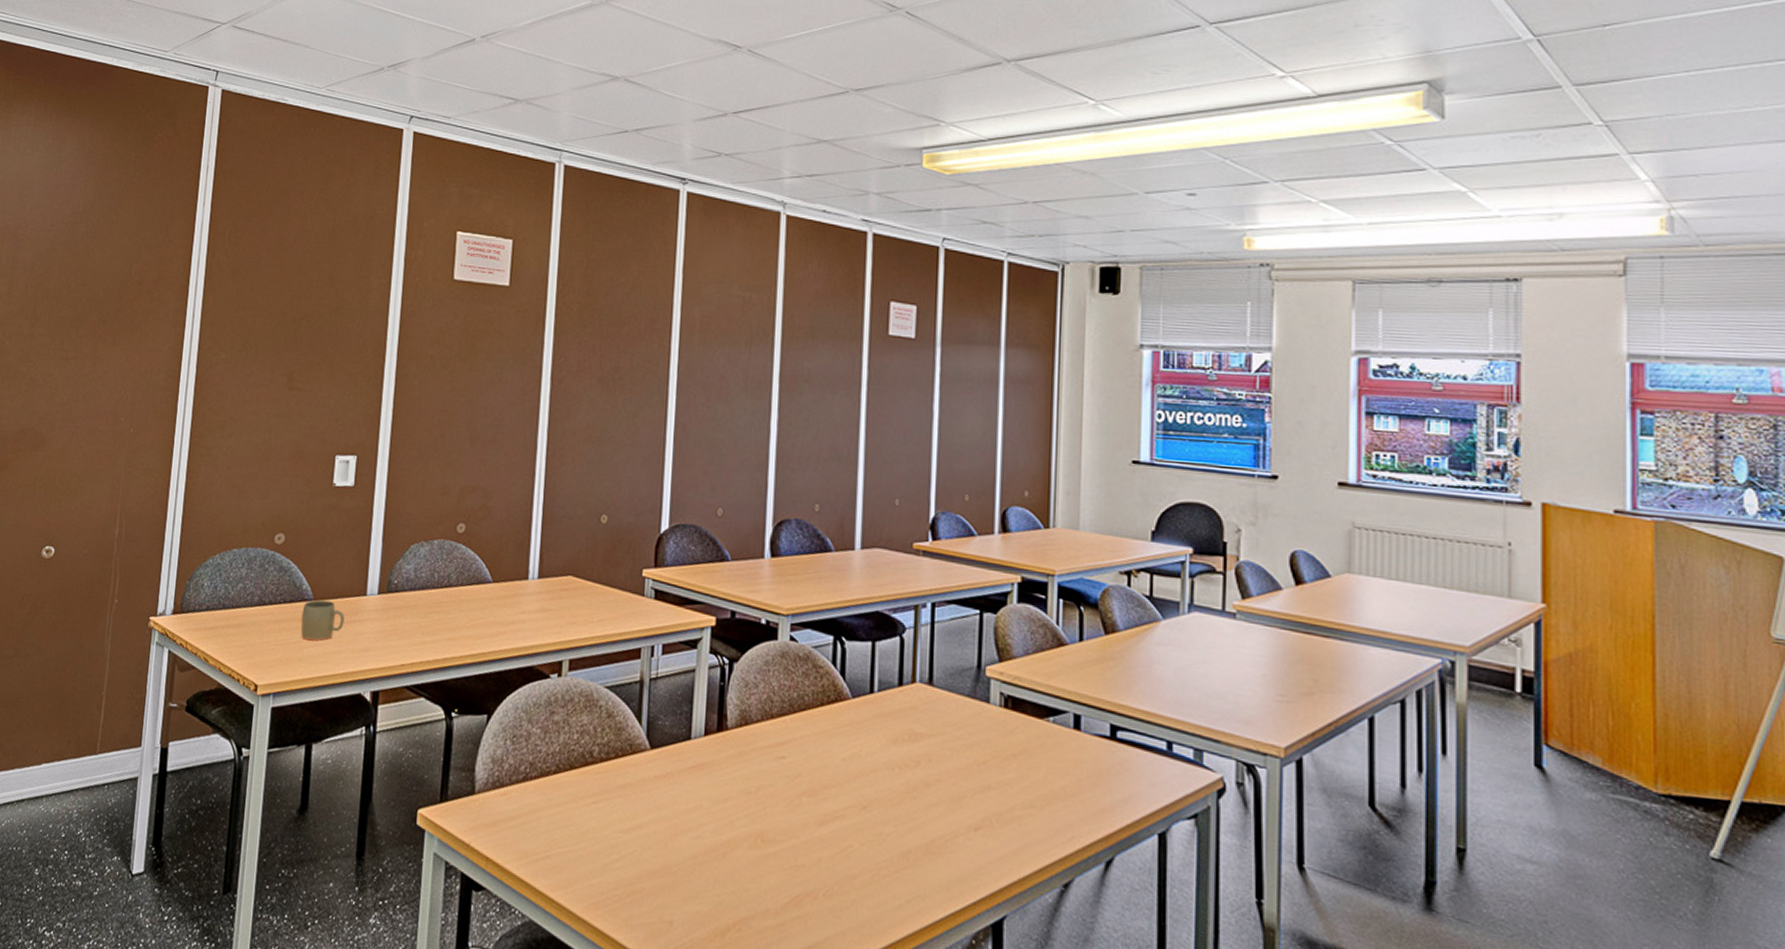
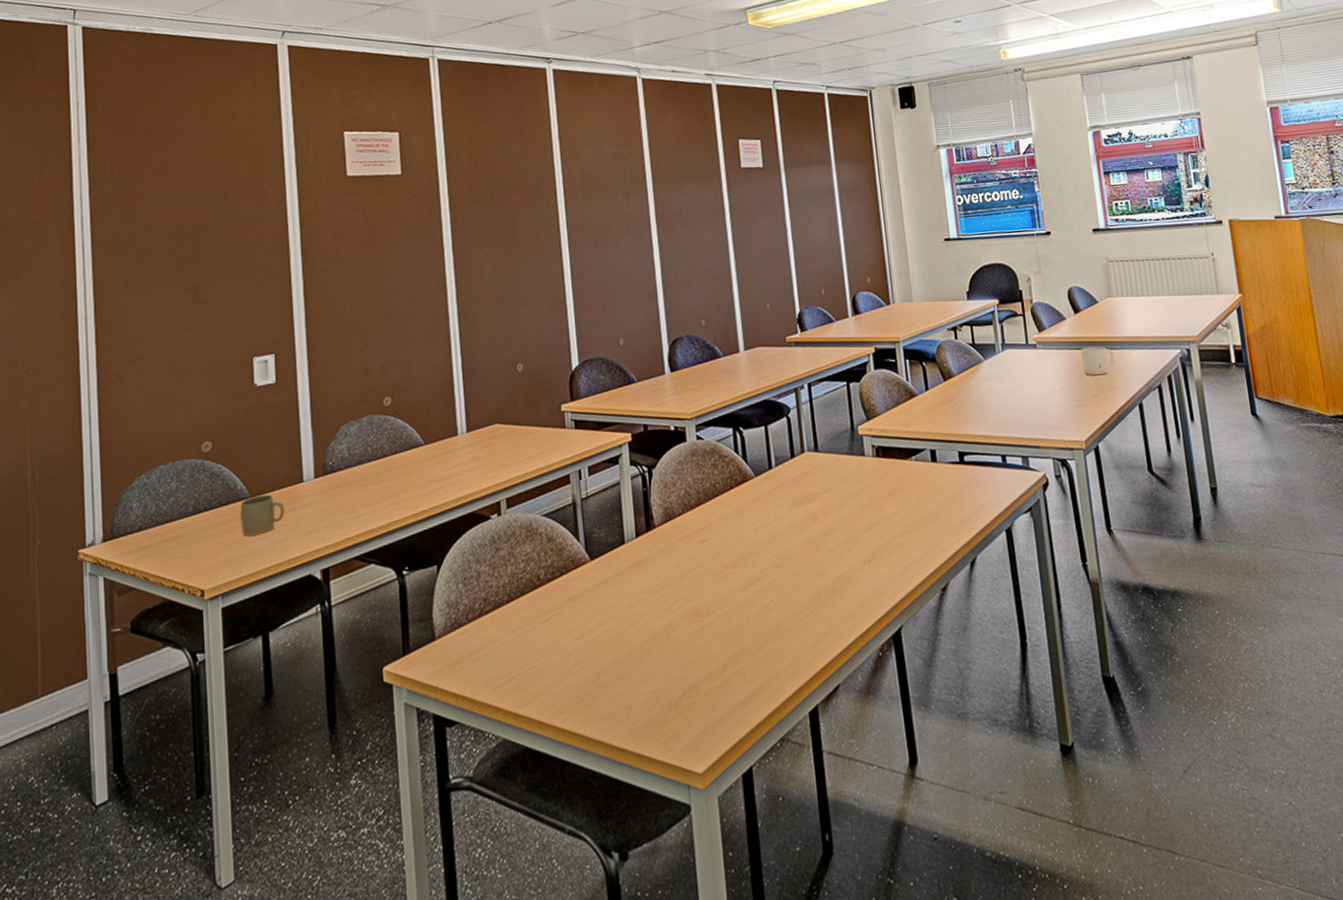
mug: none [1295,630,1343,670] -> present [1080,346,1115,376]

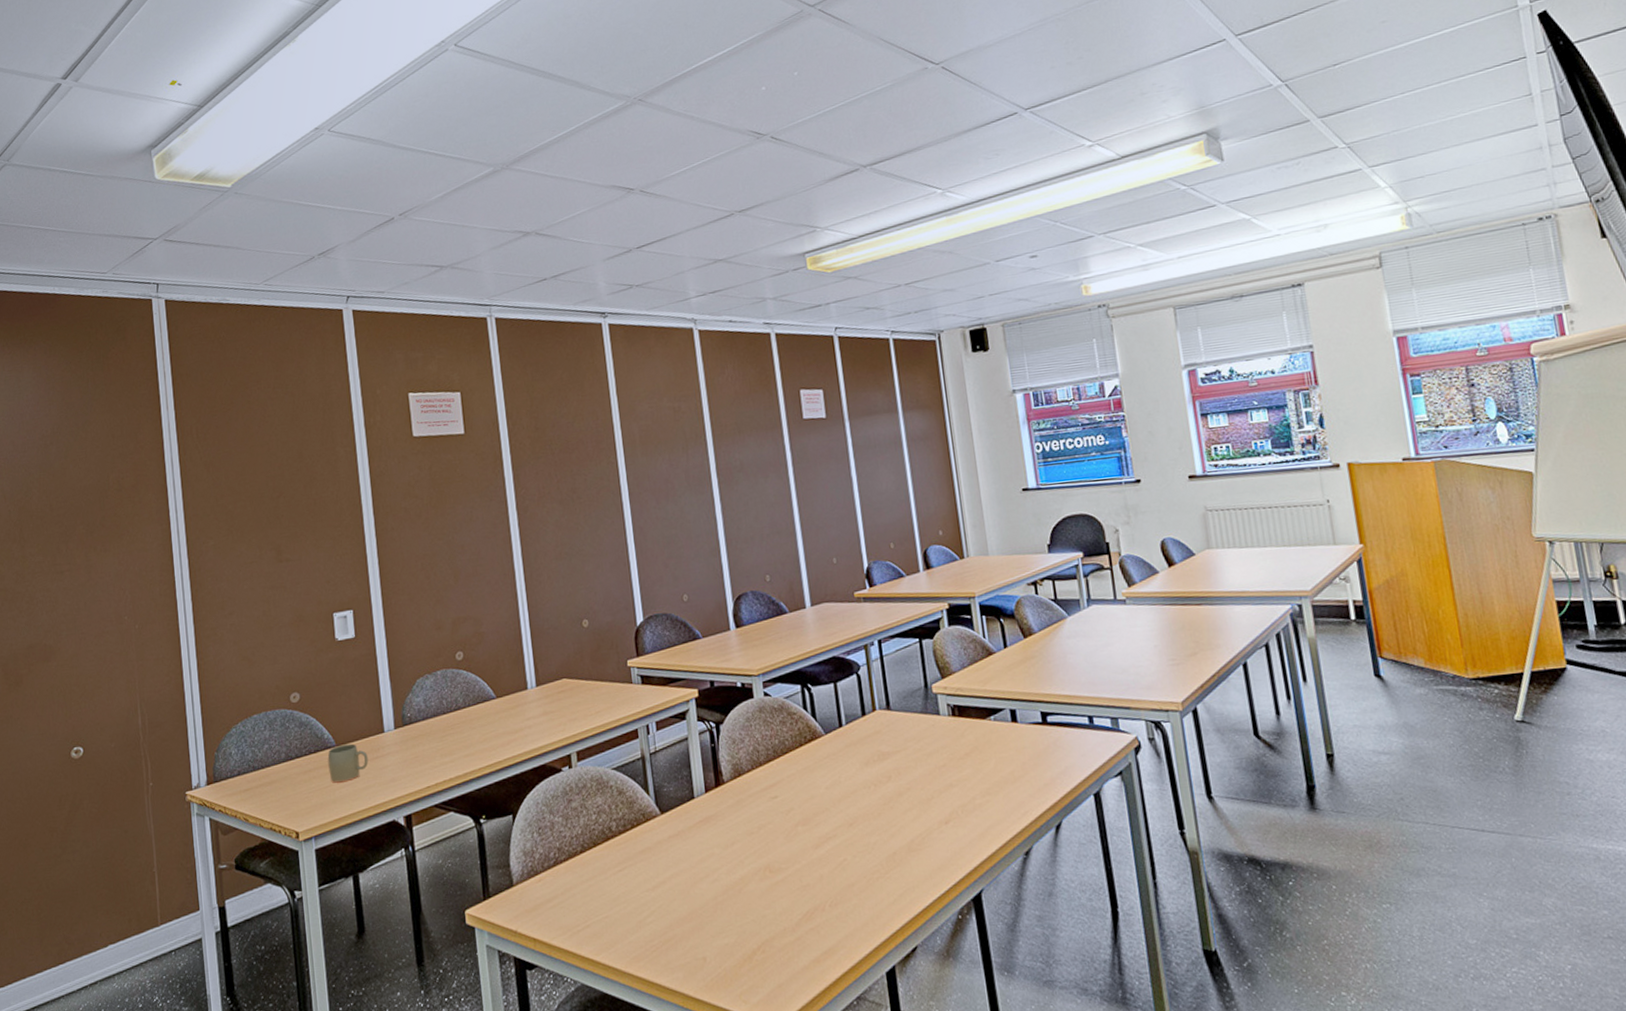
mug: present [1080,346,1115,376] -> none [1175,601,1215,633]

